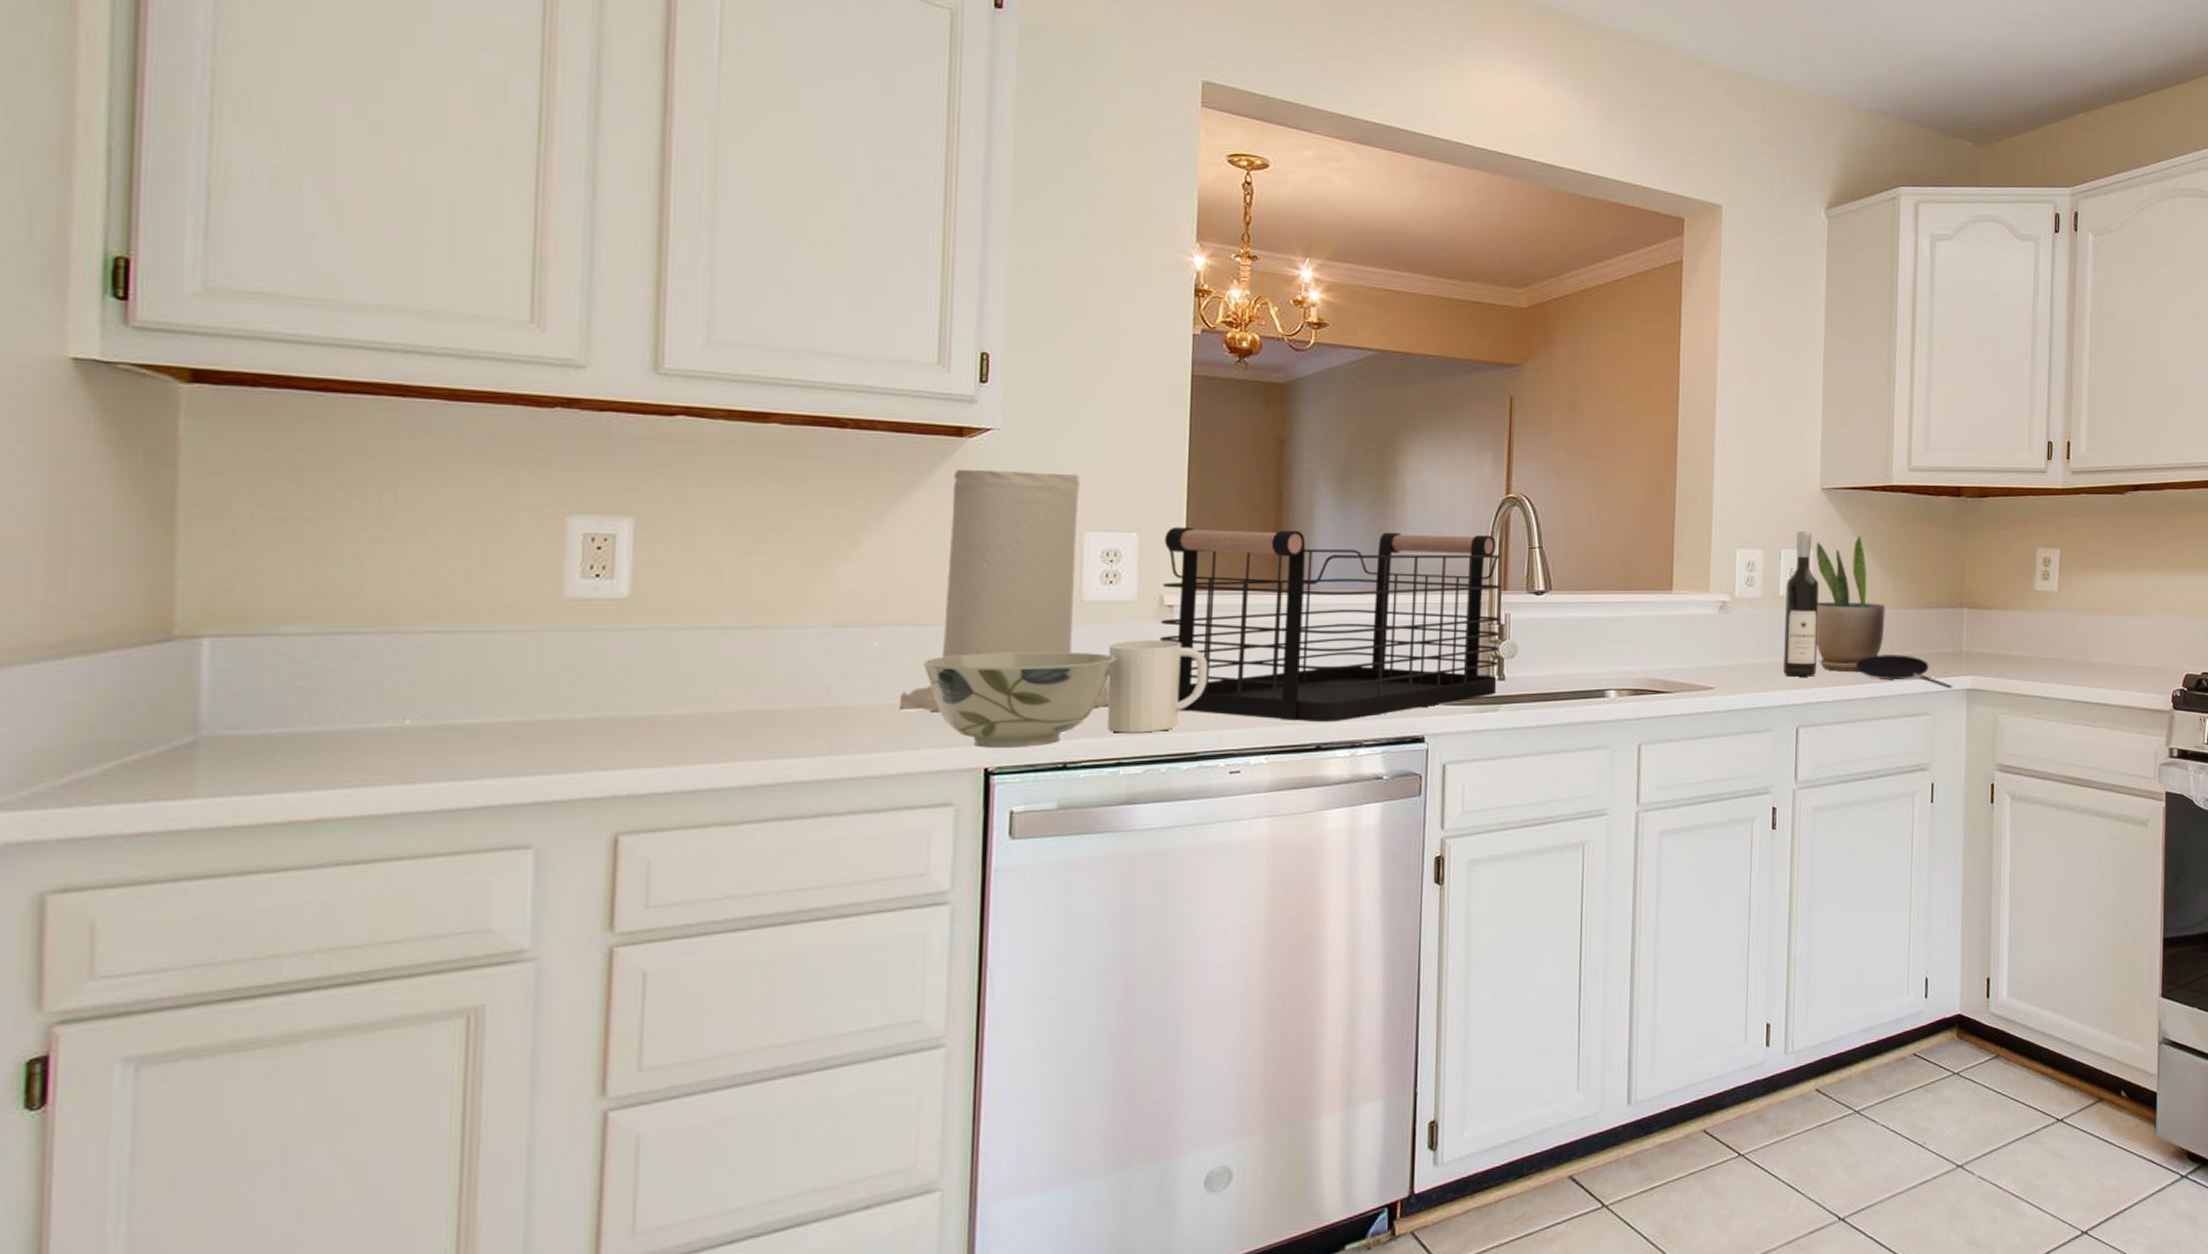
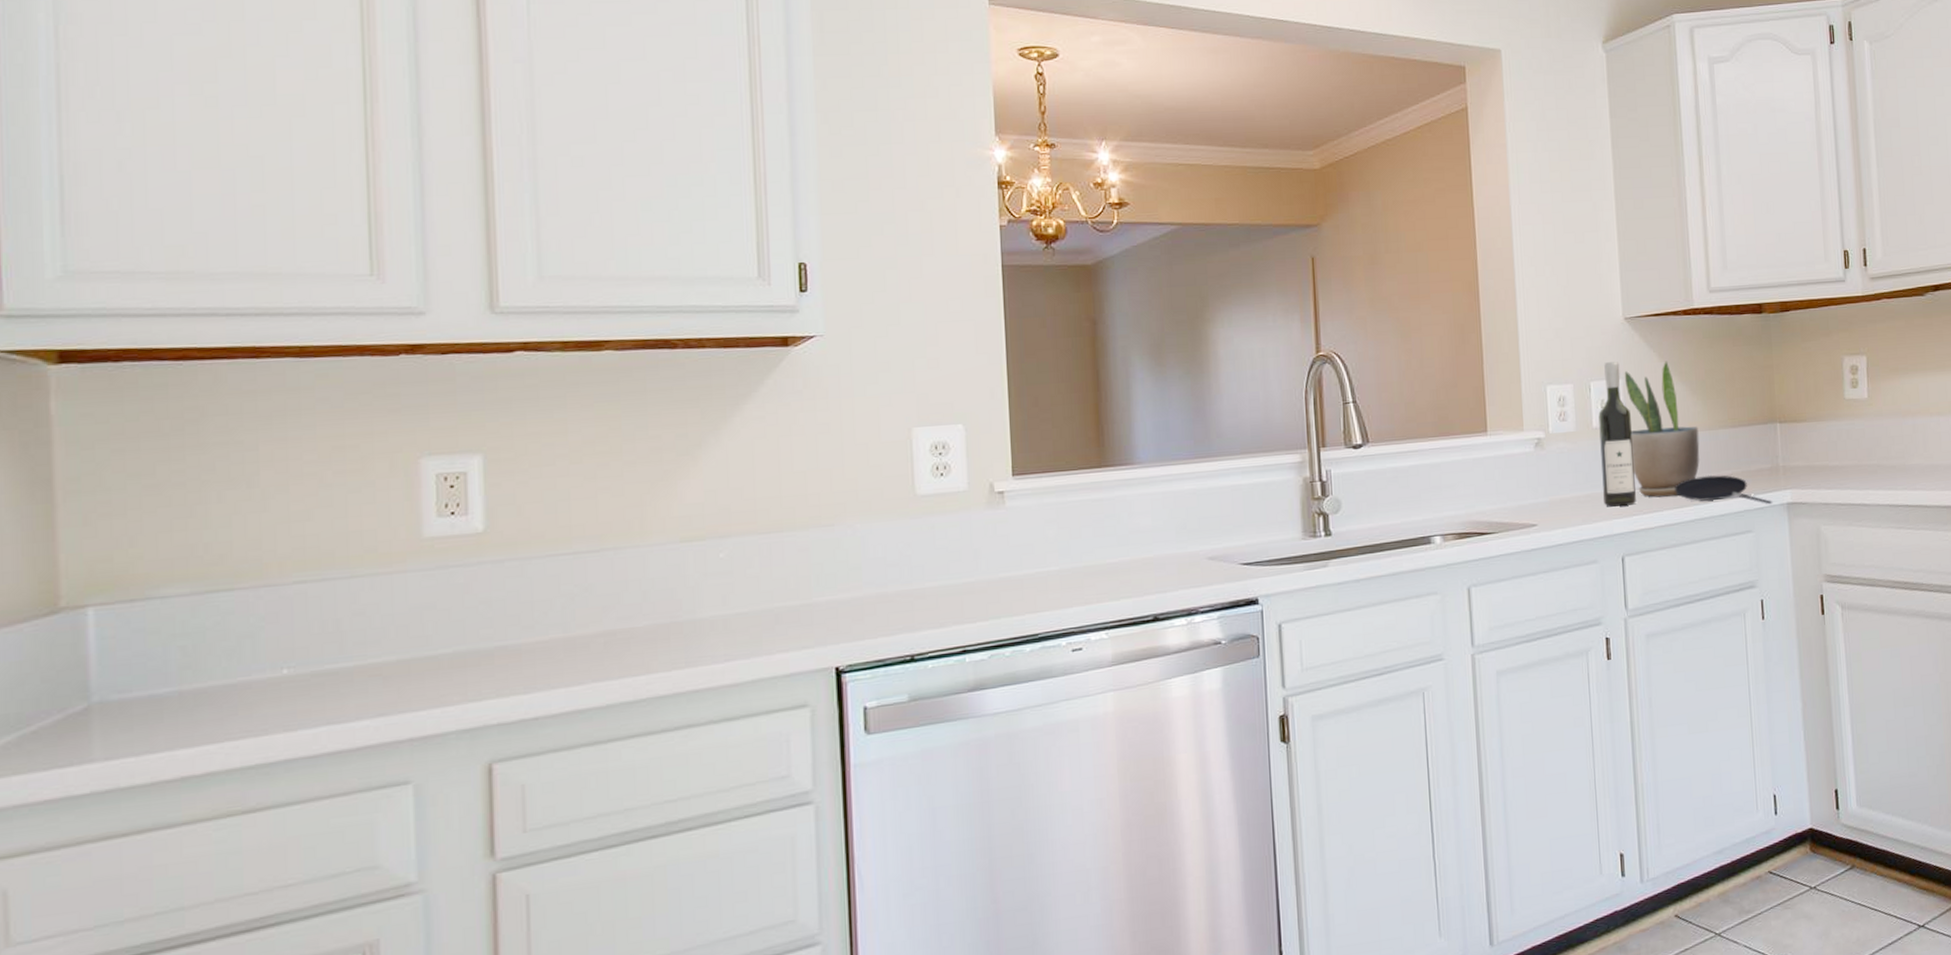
paper towel: present [898,470,1111,711] -> none [748,372,951,617]
bowl: present [922,651,1116,749] -> none [767,545,953,648]
mug: present [1107,640,1207,735] -> none [945,526,1042,622]
dish rack: present [1160,526,1502,723] -> none [990,395,1325,595]

